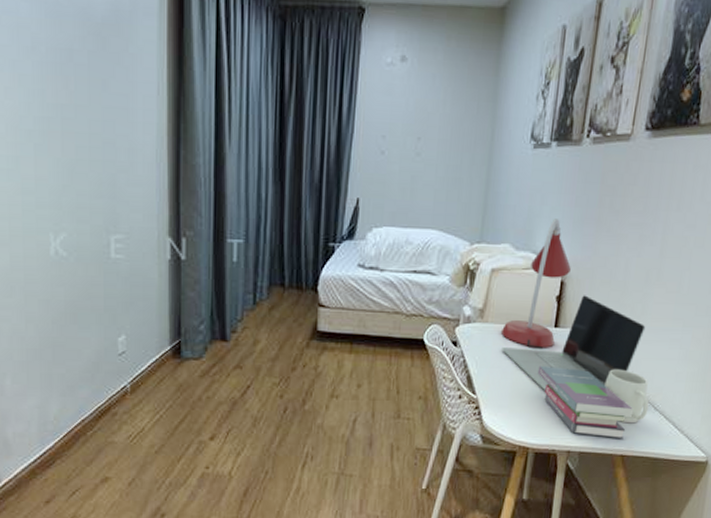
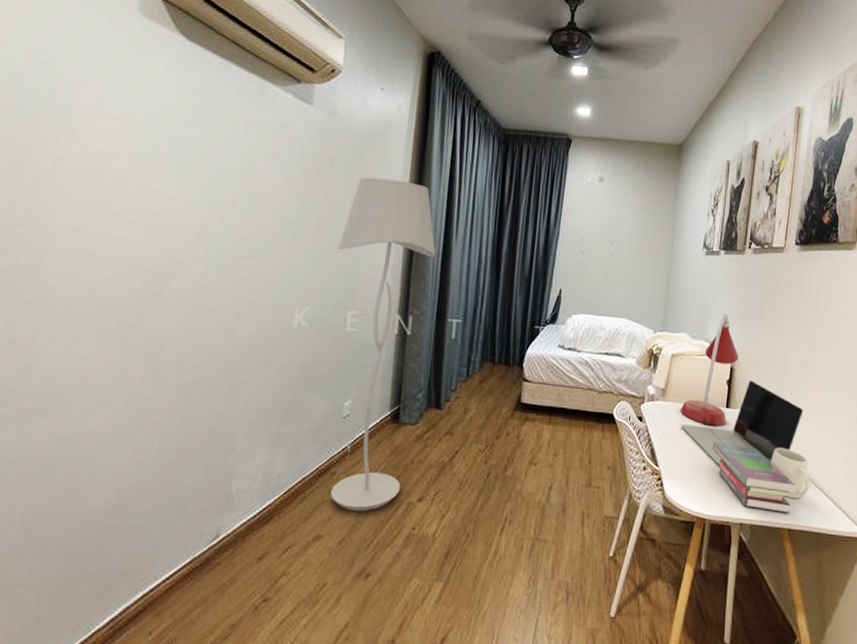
floor lamp: none [90,71,207,451] -> present [331,177,436,511]

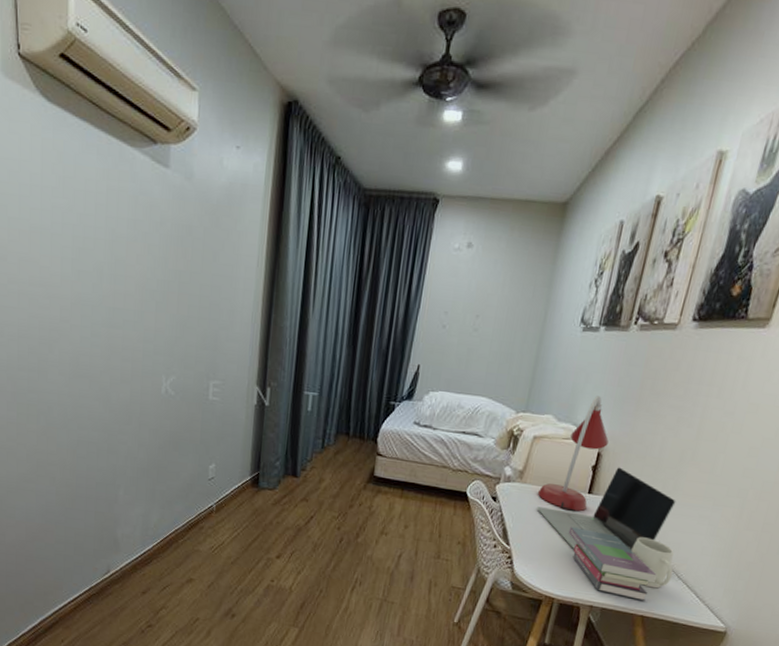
floor lamp: present [331,177,436,511] -> none [199,245,293,562]

